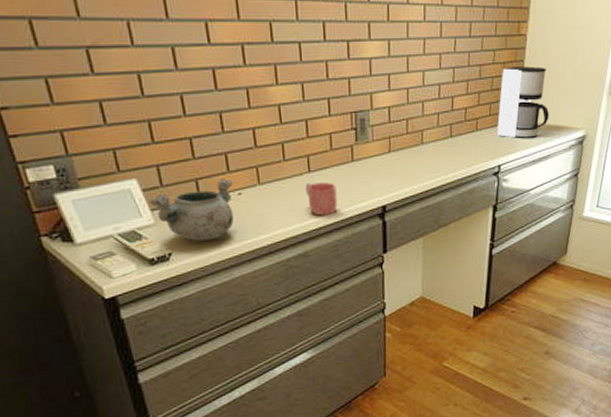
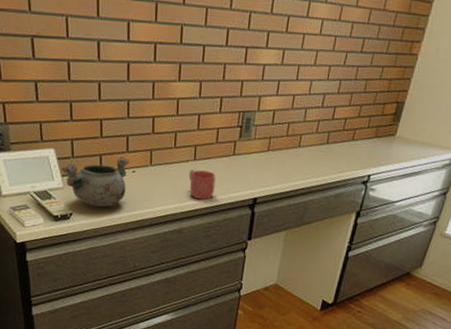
coffee maker: present [497,66,549,139] -> none [372,83,433,154]

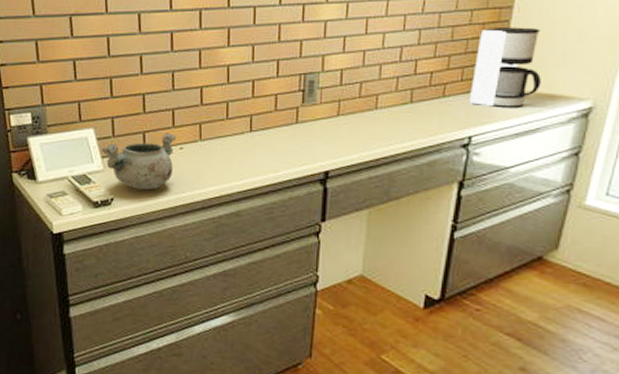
mug: present [189,169,216,200] -> none [245,141,277,176]
coffee maker: none [372,83,433,154] -> present [470,27,541,109]

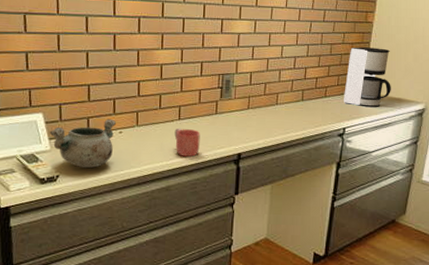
mug: none [245,141,277,176] -> present [174,128,200,157]

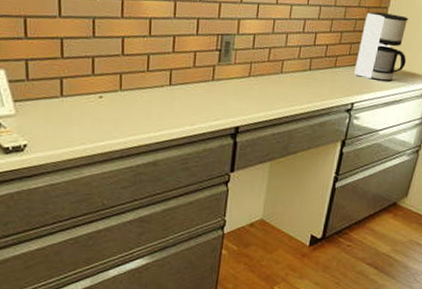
decorative bowl: present [49,118,117,169] -> none [14,80,96,138]
mug: present [174,128,200,157] -> none [164,94,194,129]

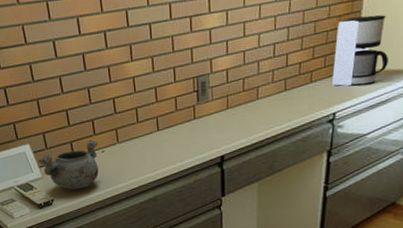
decorative bowl: none [14,80,96,138] -> present [38,139,99,190]

